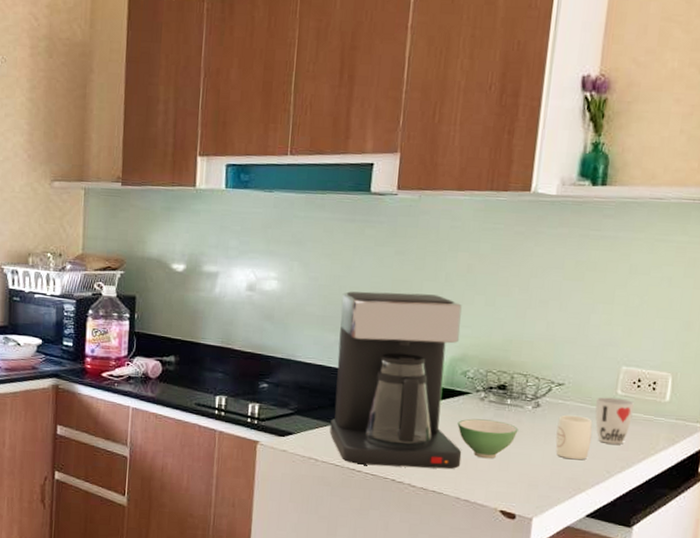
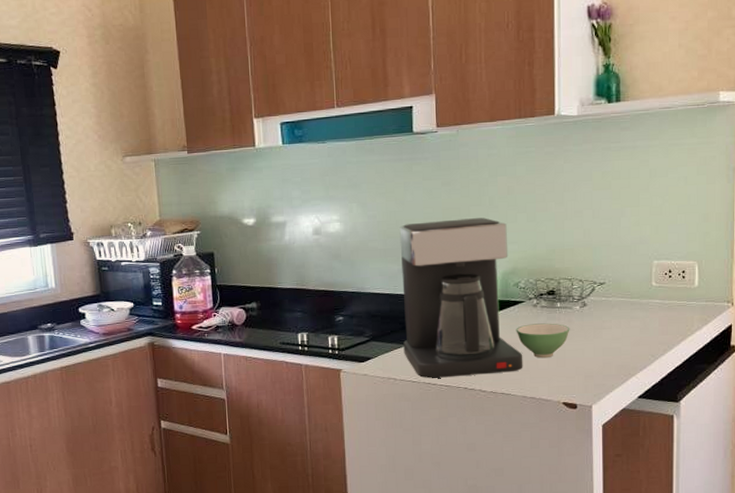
mug: present [555,414,593,460] -> none [604,309,635,349]
cup: present [595,397,635,445] -> none [634,289,669,331]

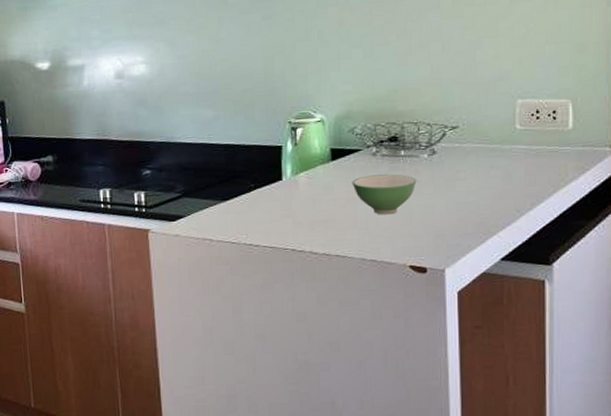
coffee maker: present [399,218,523,379] -> none [213,54,361,239]

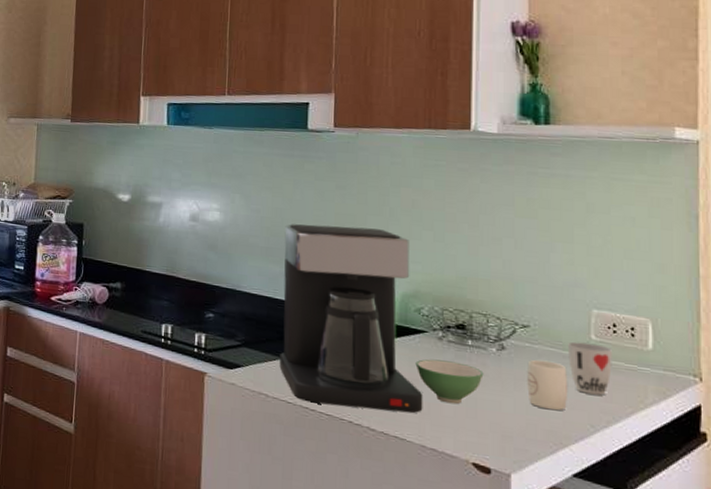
coffee maker: none [213,54,361,239] -> present [279,224,423,414]
mug: none [457,157,496,204] -> present [527,359,569,411]
cup: none [494,132,537,182] -> present [567,341,613,396]

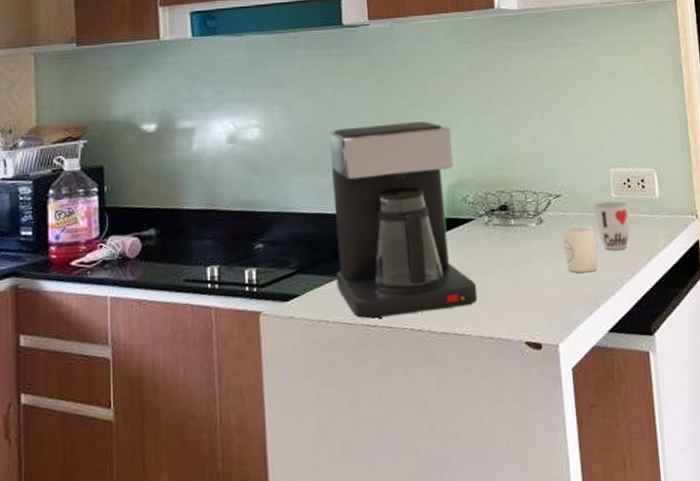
bowl: present [415,359,484,405] -> none [466,244,527,288]

